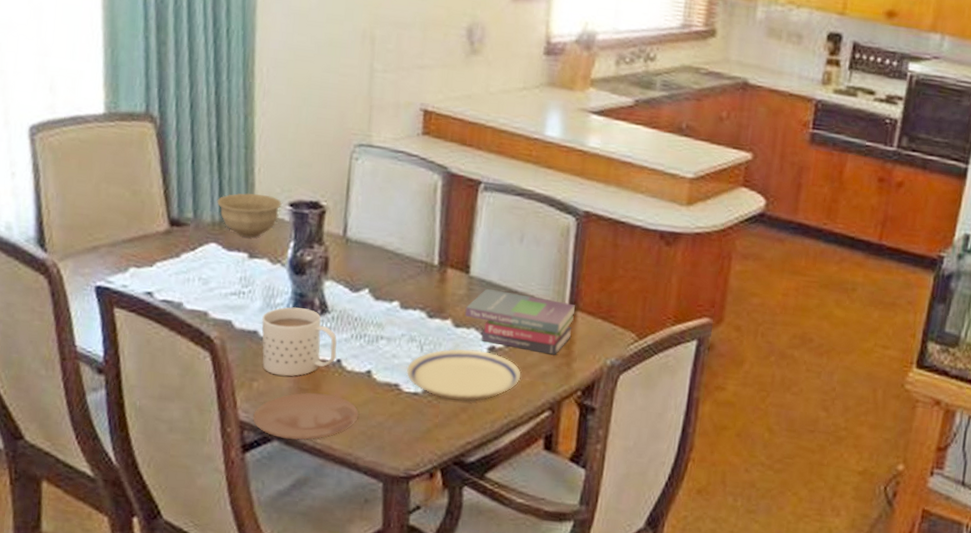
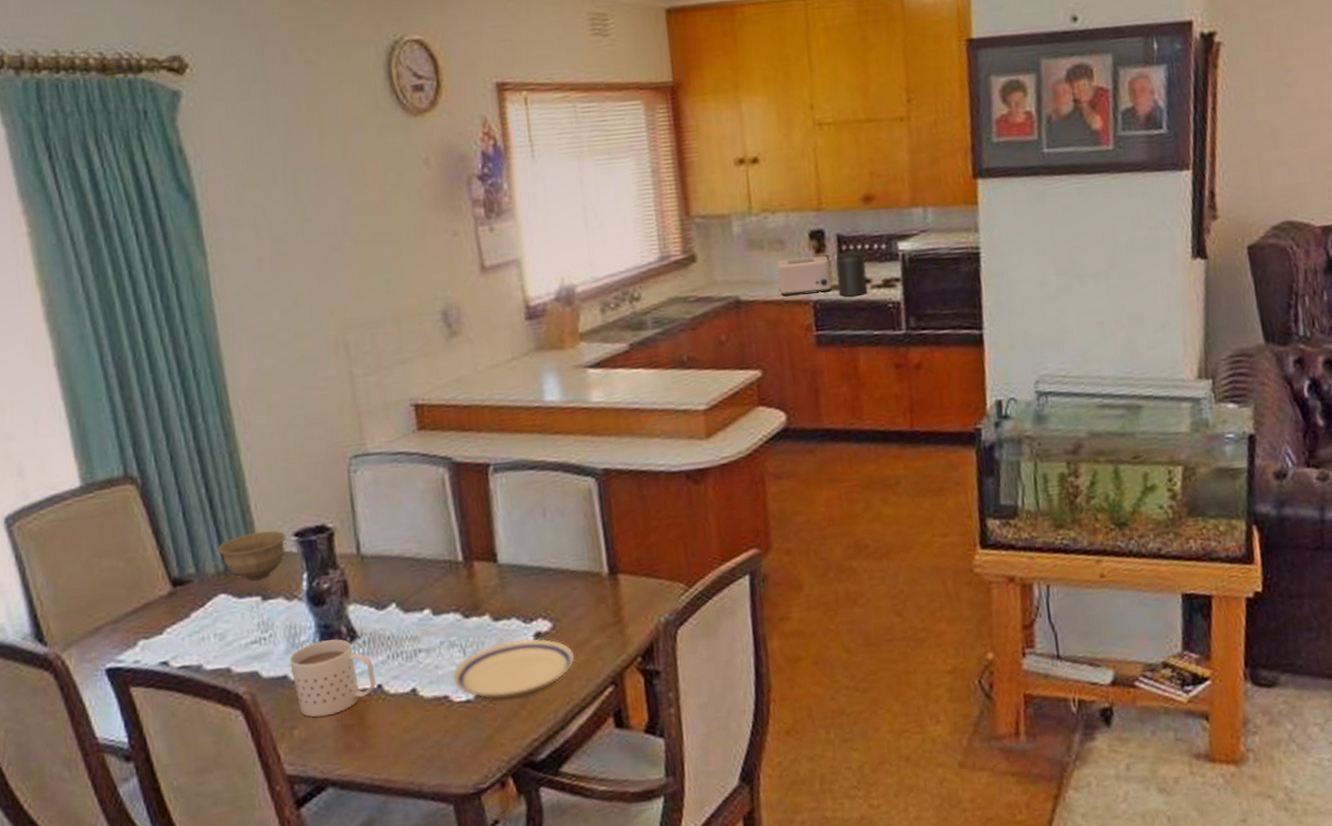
plate: present [253,392,359,440] -> none [300,724,413,784]
books: present [464,289,575,355] -> none [501,567,618,629]
toaster: none [787,54,843,95] -> present [777,255,833,297]
soda can: none [842,59,874,106] -> present [835,250,868,298]

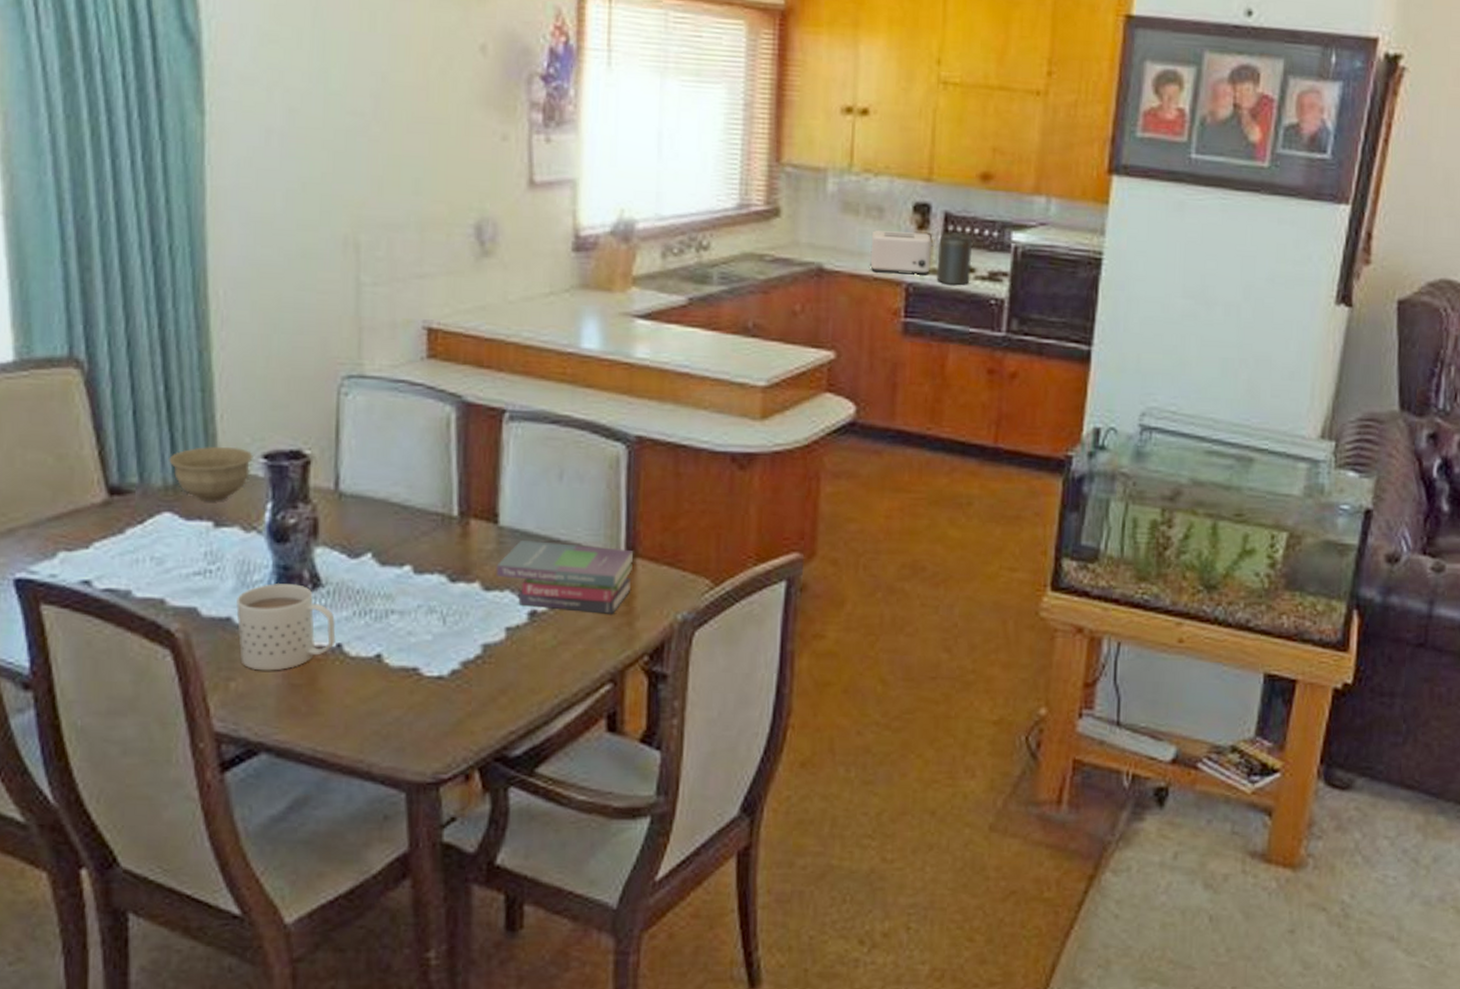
plate: present [452,638,575,700] -> none [426,616,572,681]
books: none [501,567,618,629] -> present [496,541,633,614]

